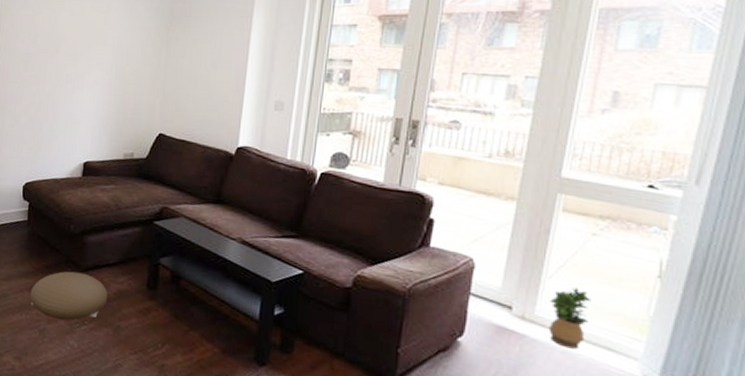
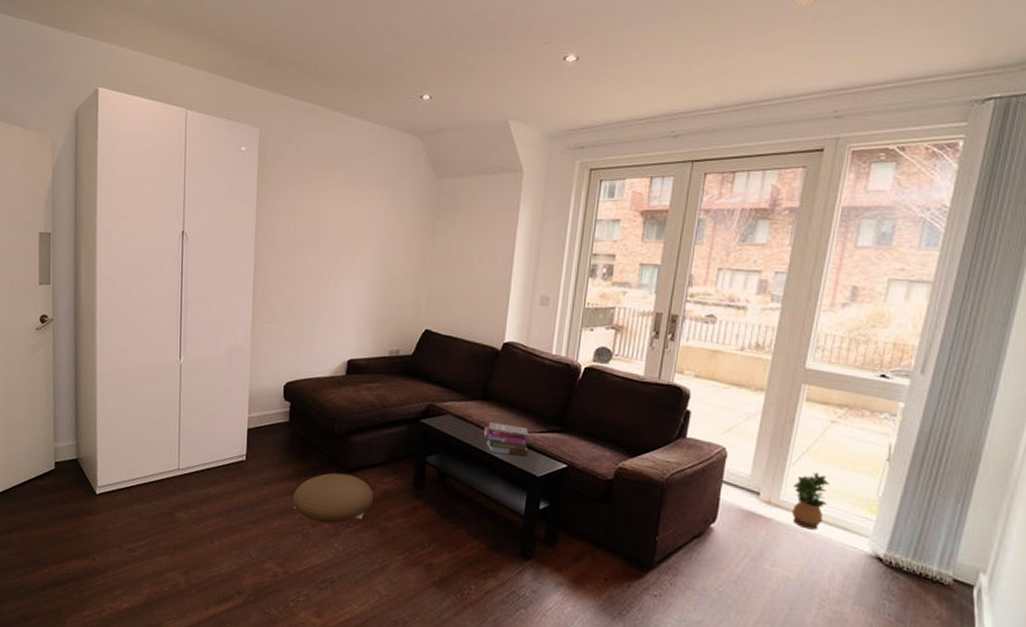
books: none [217,226,264,262] -> present [483,422,529,457]

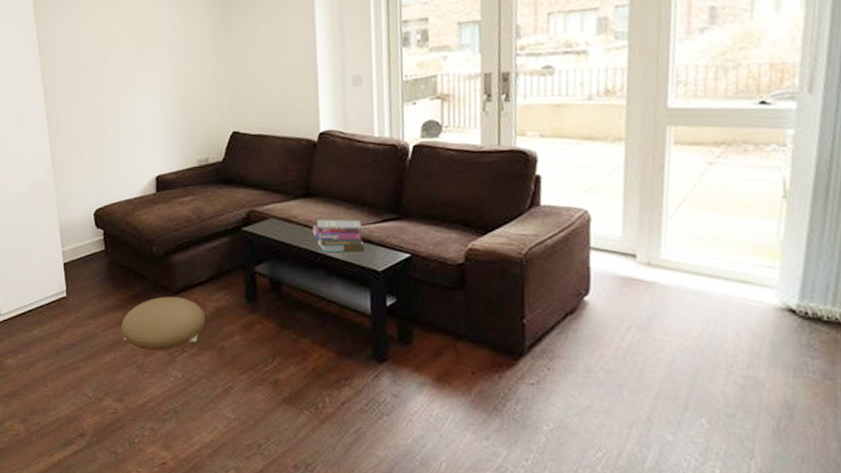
potted plant: present [792,472,830,530] -> none [674,223,719,288]

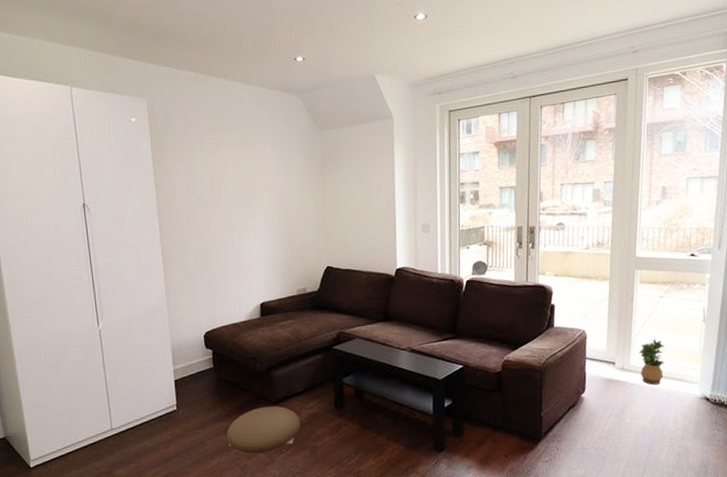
books: present [312,219,365,252] -> none [389,338,429,365]
potted plant: none [674,223,719,288] -> present [639,339,665,386]

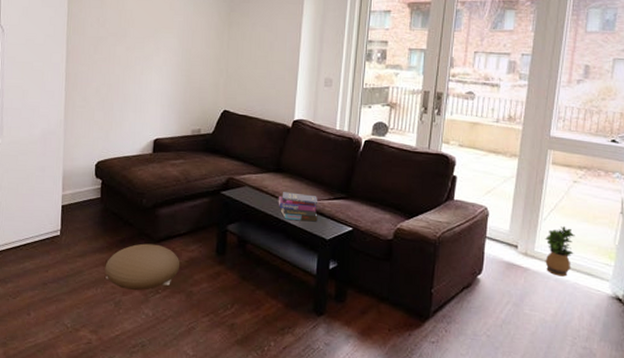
books: none [389,338,429,365] -> present [278,192,318,222]

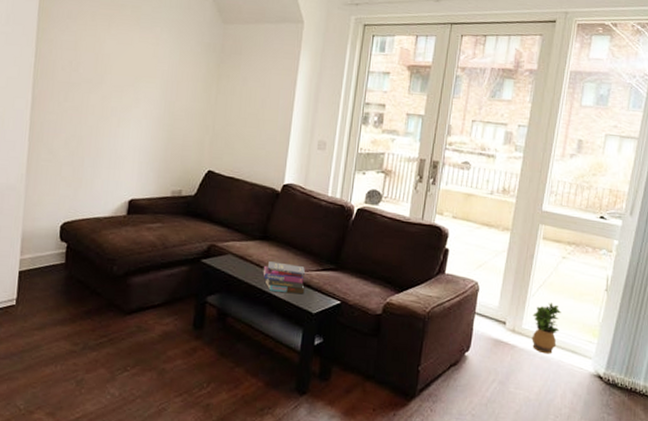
pouf: present [105,243,180,291] -> none [66,315,153,368]

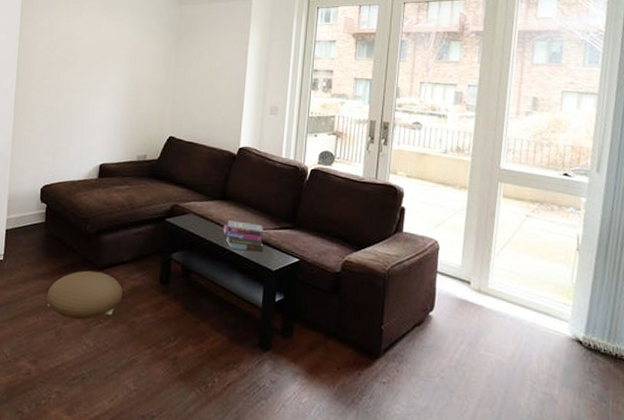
pouf: none [66,315,153,368] -> present [46,270,123,320]
potted plant: present [531,303,562,354] -> none [499,262,530,316]

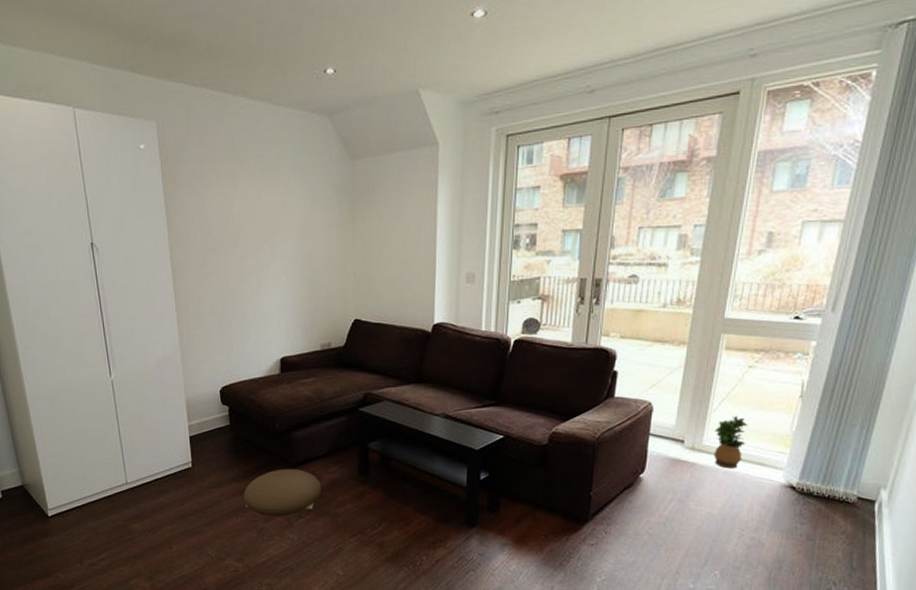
books: present [223,220,264,252] -> none [421,403,466,433]
potted plant: none [499,262,530,316] -> present [713,416,748,469]

